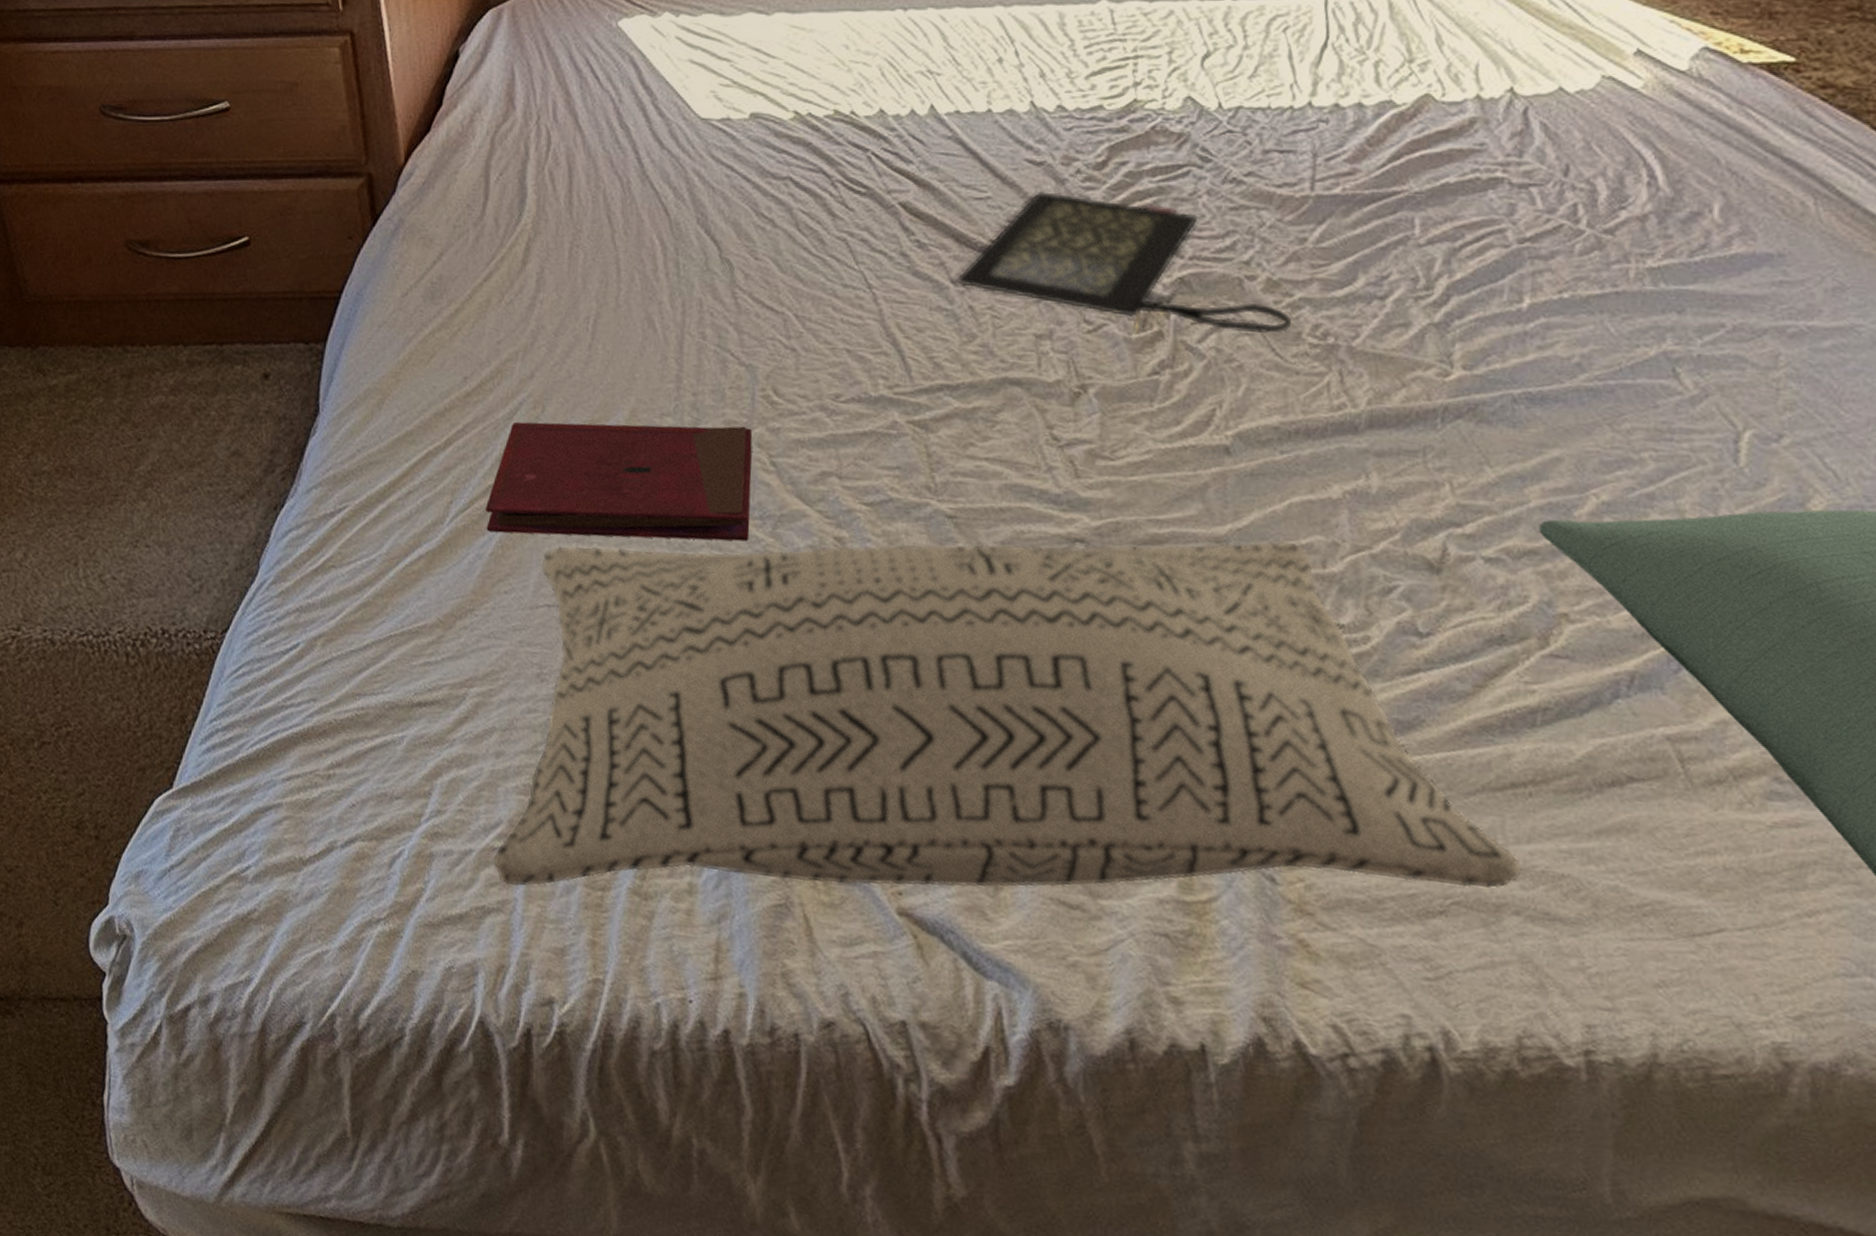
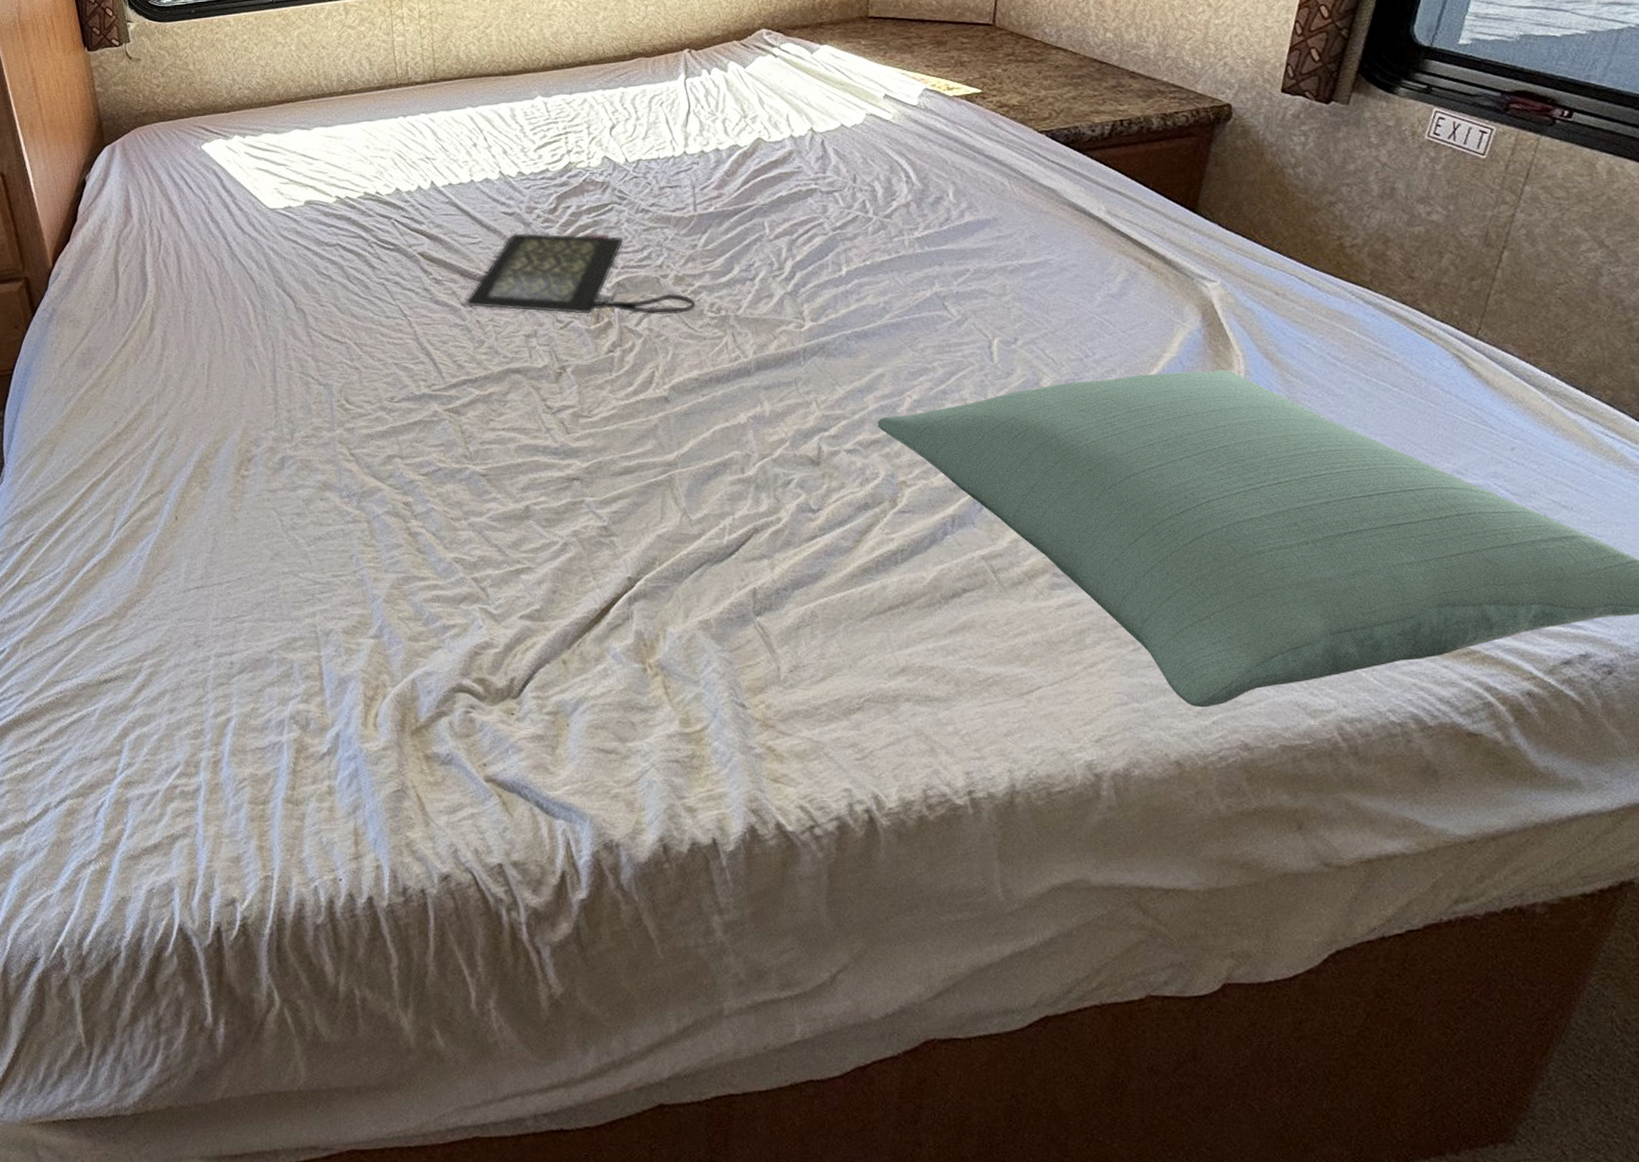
book: present [486,421,753,542] -> none [141,429,342,538]
pillow: present [493,540,1524,889] -> none [175,458,907,814]

